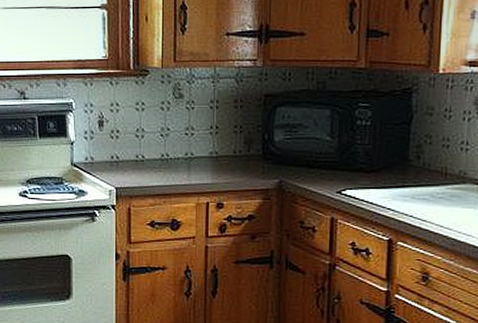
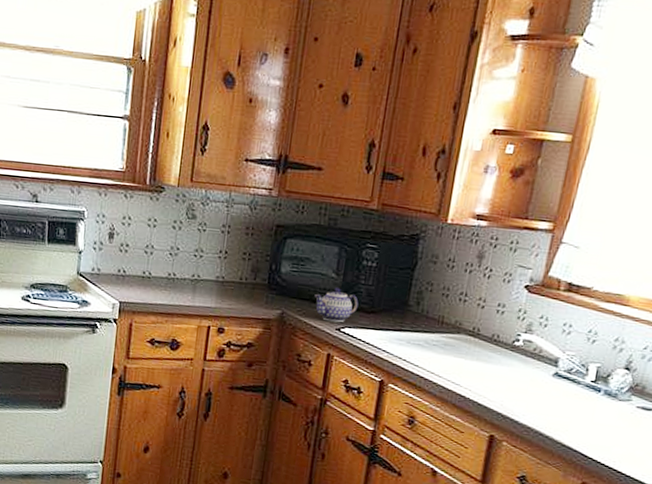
teapot: none [311,150,357,186] -> present [314,287,359,323]

